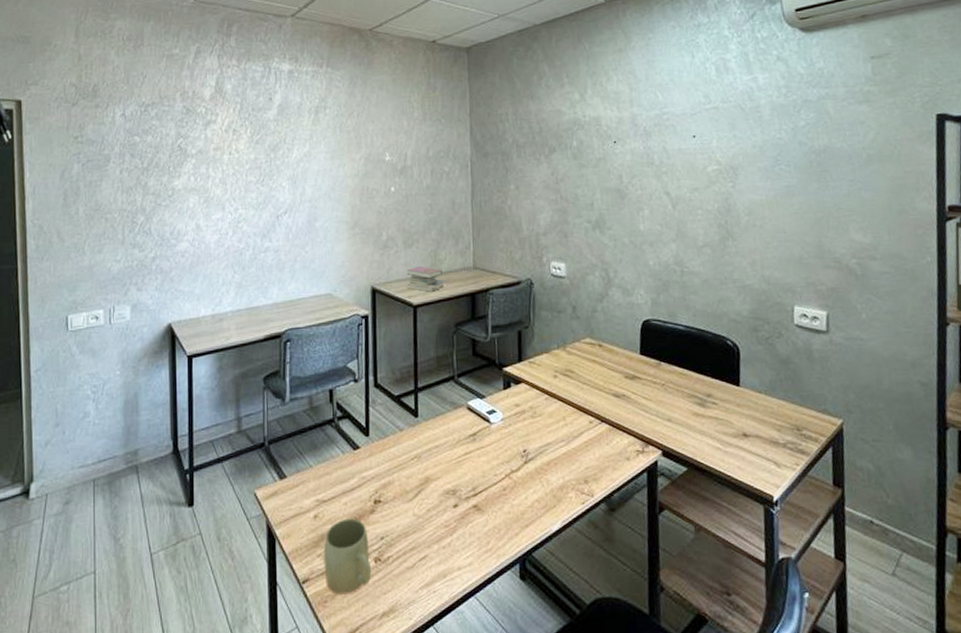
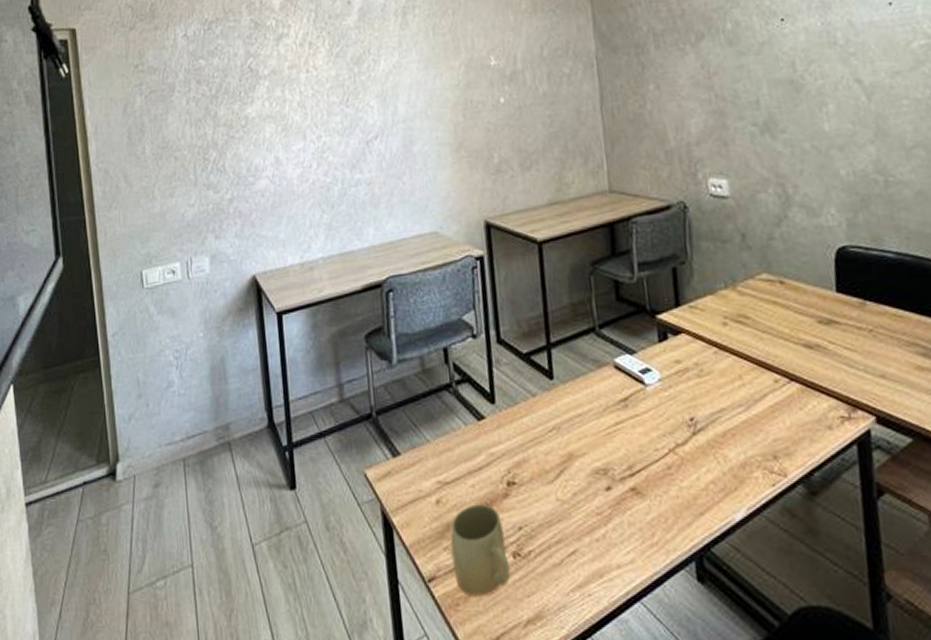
books: present [406,266,447,292] -> none [526,192,577,224]

